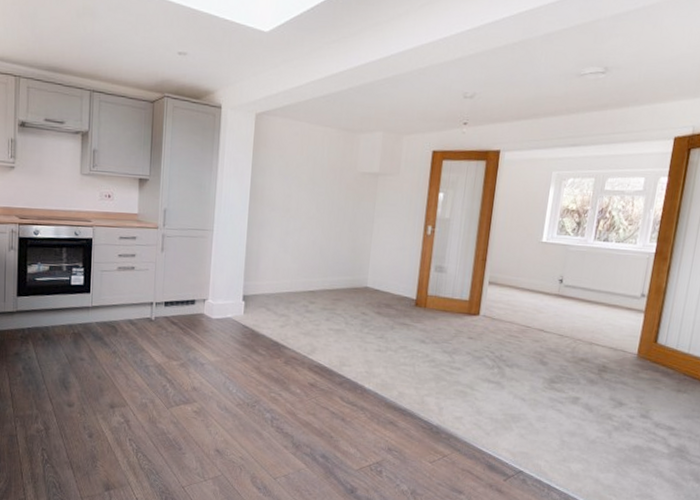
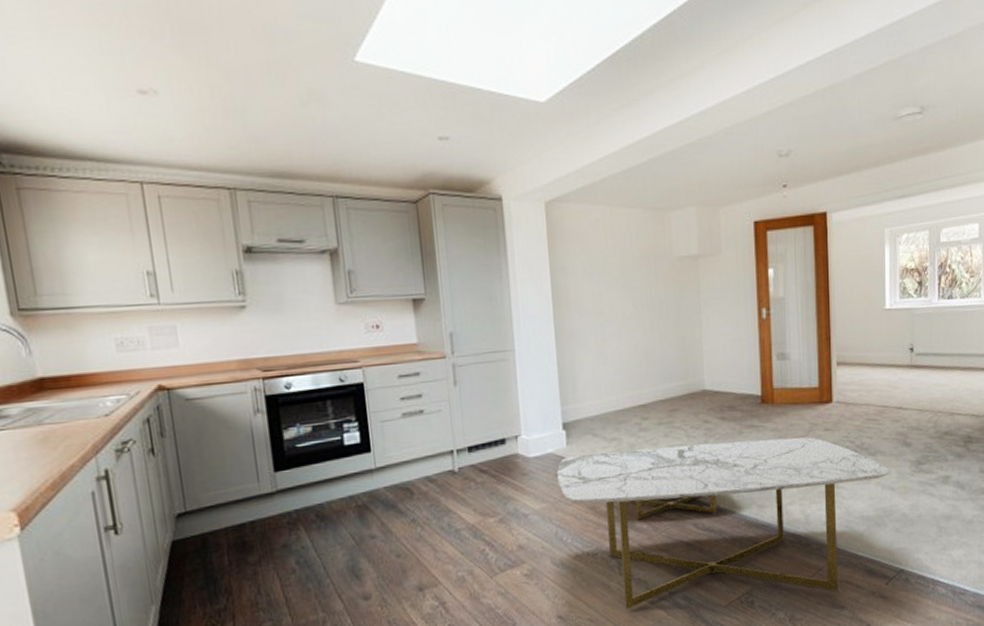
coffee table: none [232,323,524,477] -> present [557,437,890,609]

